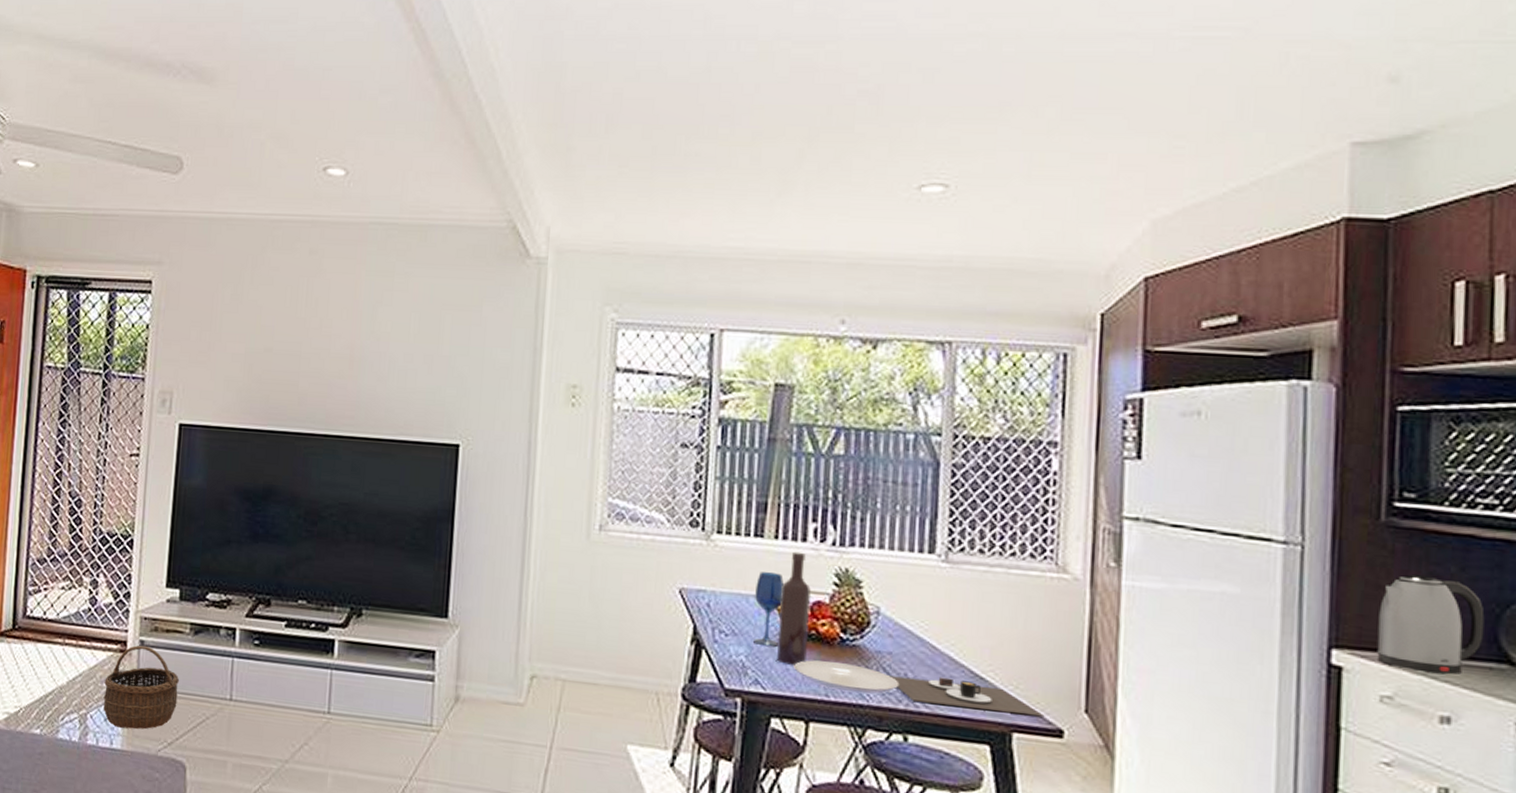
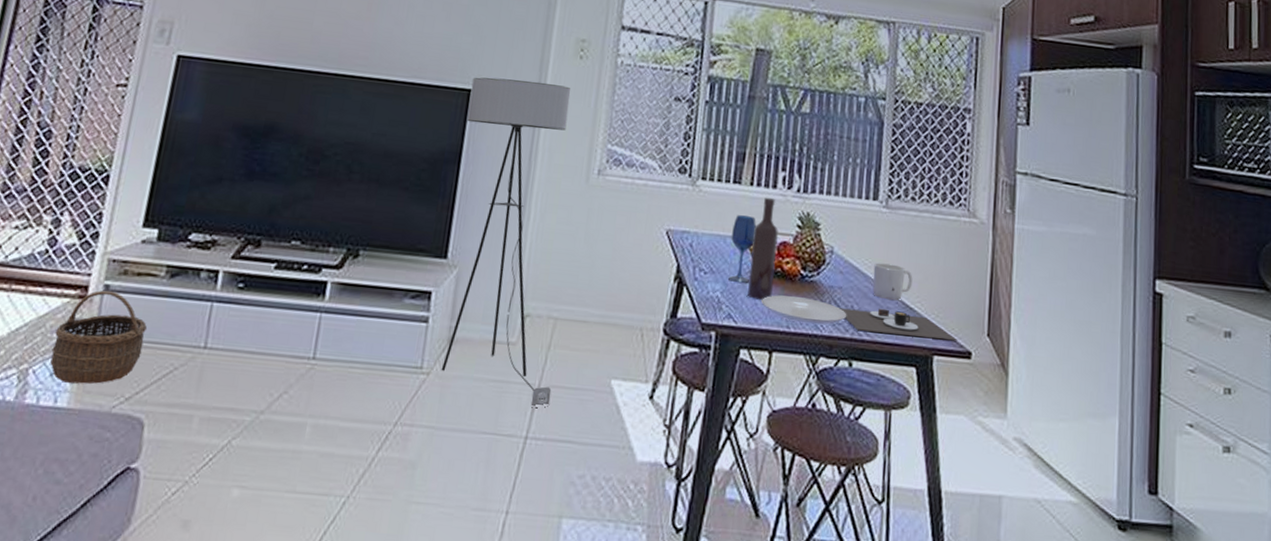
floor lamp: none [450,431,564,771] -> present [441,77,571,409]
mug: none [931,625,983,669] -> present [872,262,913,301]
kettle: present [1376,574,1485,675] -> none [1184,220,1250,299]

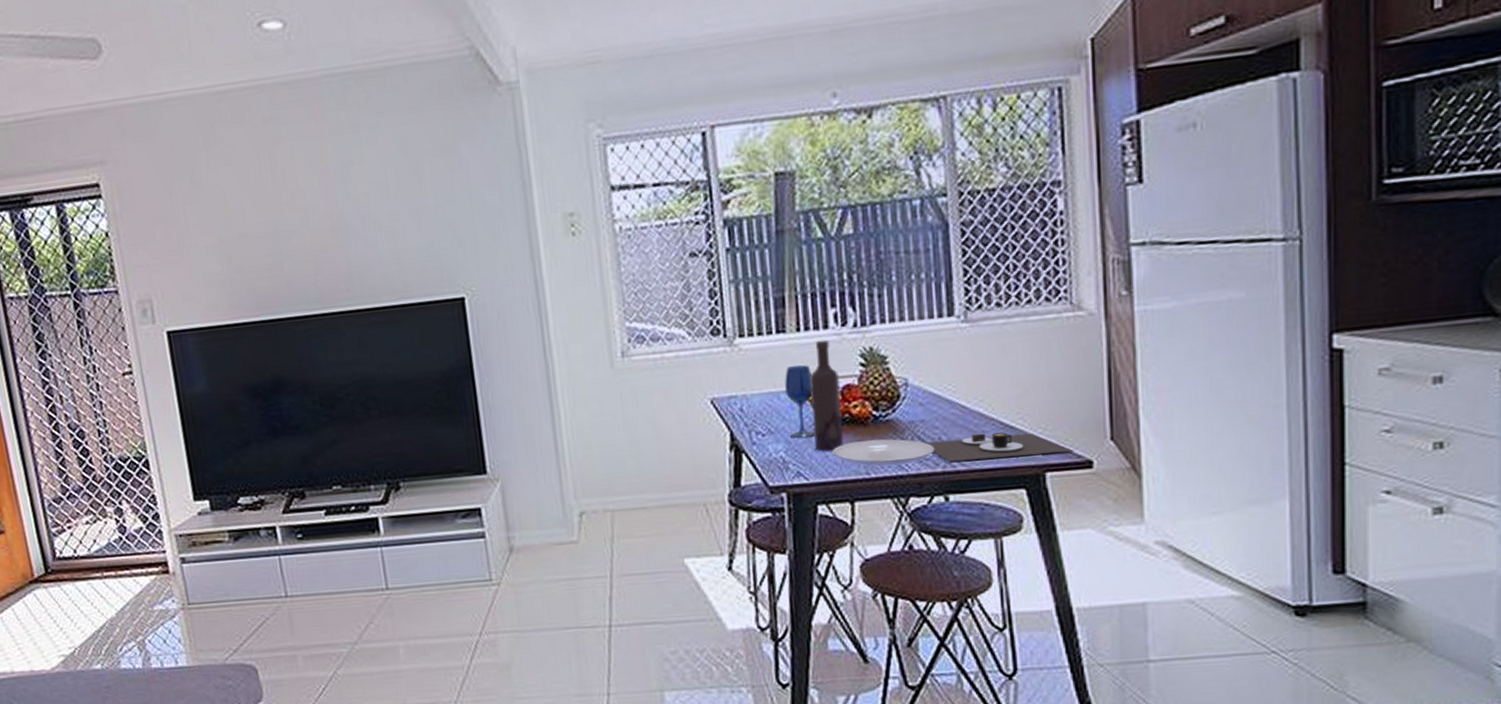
wicker basket: present [50,290,148,384] -> none [154,562,234,646]
floor lamp: present [441,77,571,409] -> none [462,270,626,598]
mug: present [872,262,913,301] -> none [959,383,1010,424]

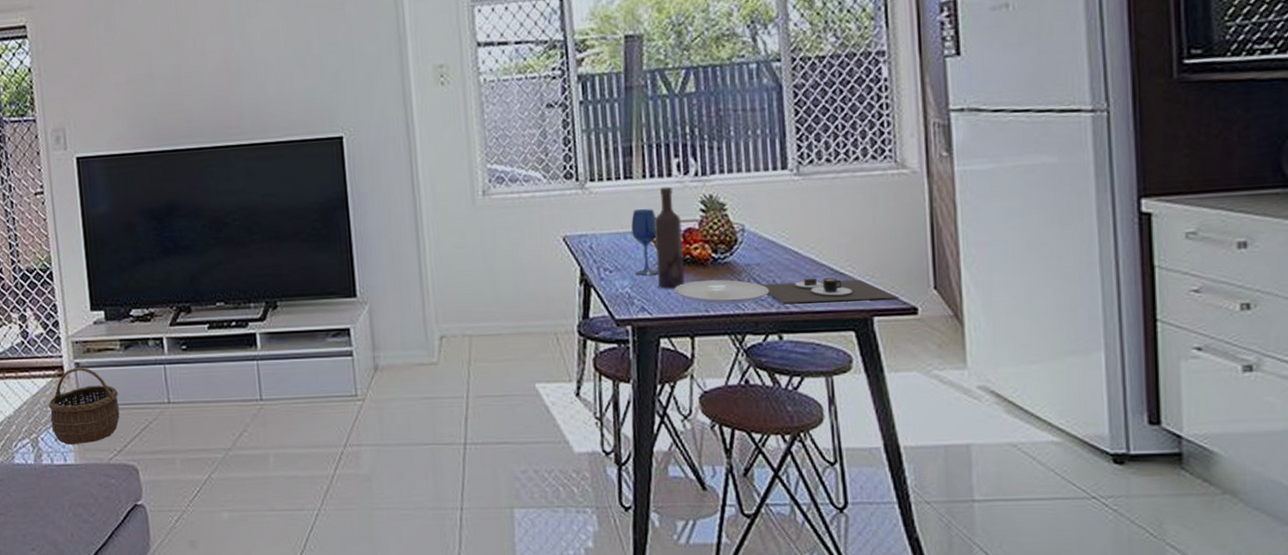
wicker basket: none [154,562,234,646] -> present [49,367,120,445]

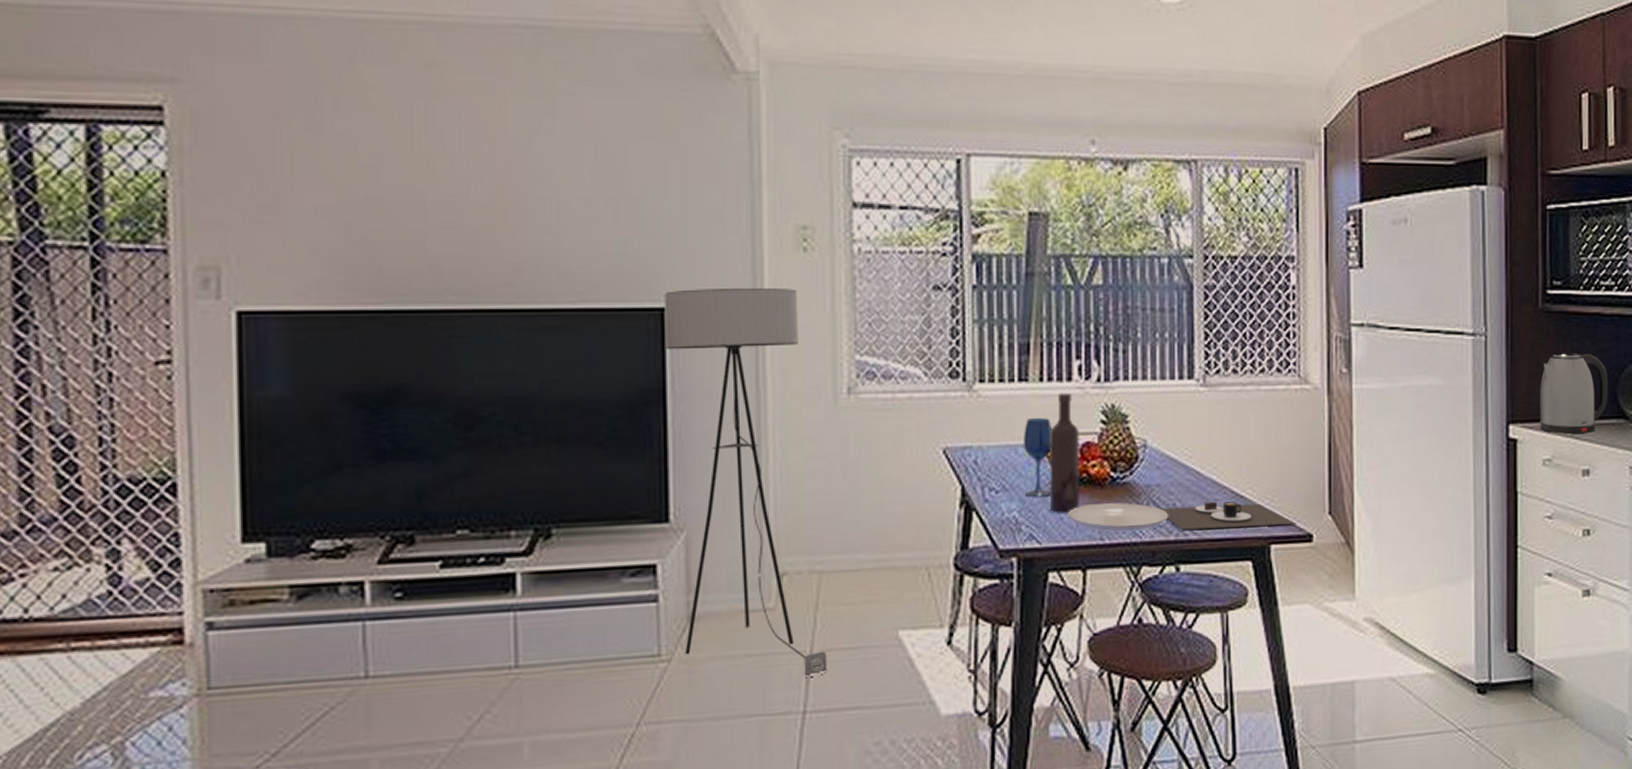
wicker basket: present [49,367,120,445] -> none [150,628,281,750]
floor lamp: none [341,115,481,418] -> present [664,287,828,678]
kettle: none [1178,121,1269,206] -> present [1540,352,1608,435]

